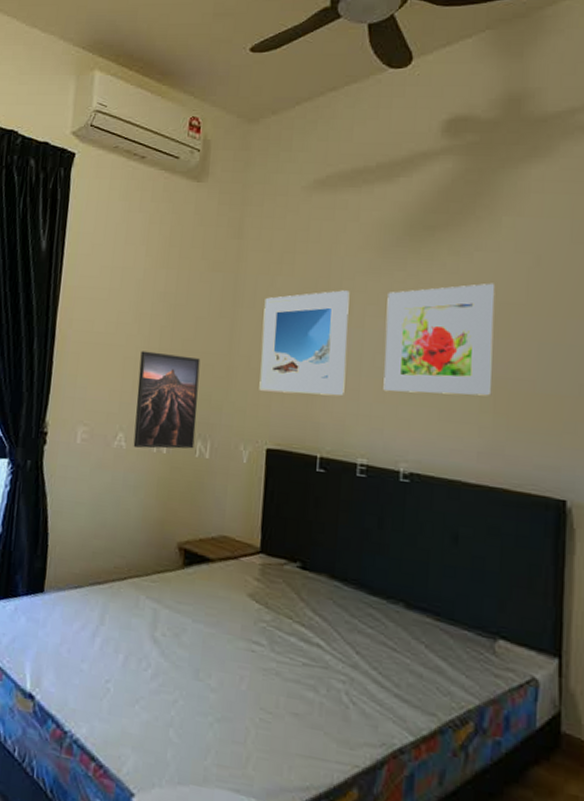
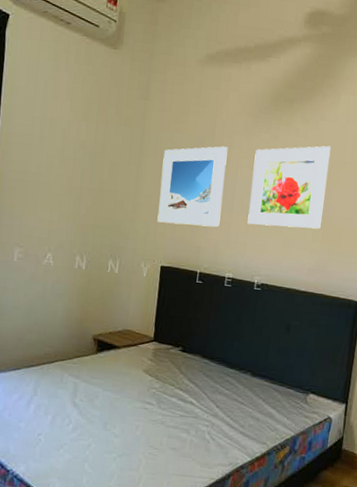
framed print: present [133,351,201,449] -> none [59,188,113,266]

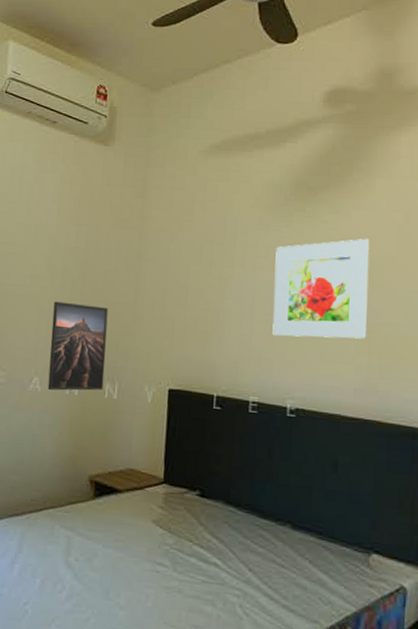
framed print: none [59,188,113,266] -> present [47,301,109,391]
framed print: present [157,146,228,228] -> none [162,245,243,341]

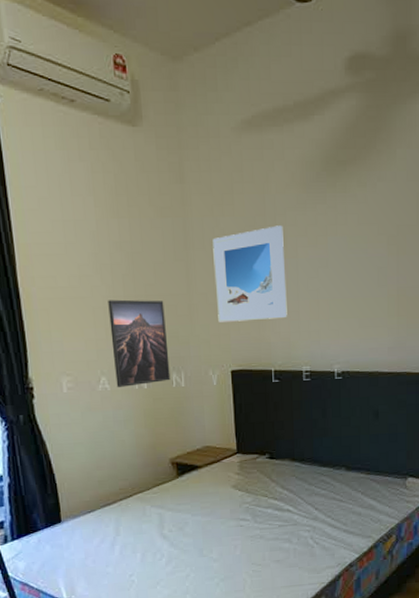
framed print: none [162,245,243,341] -> present [212,225,287,324]
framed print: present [272,238,370,339] -> none [313,209,396,310]

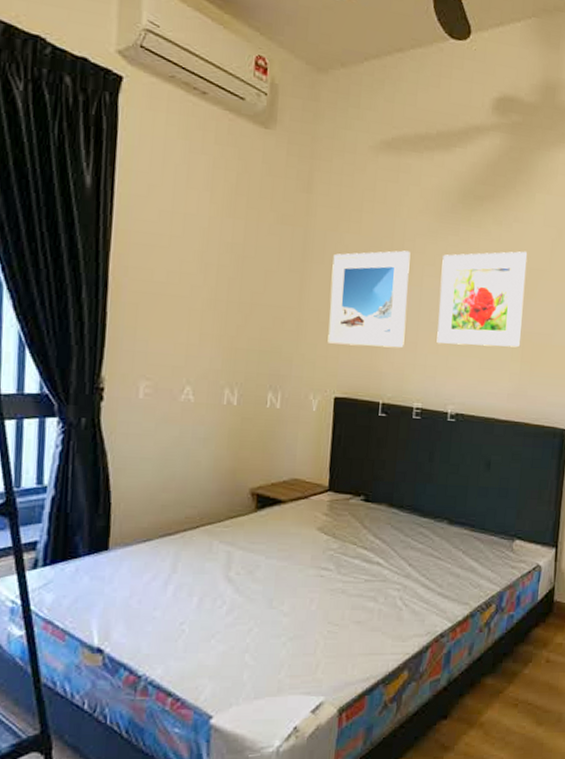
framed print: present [108,299,171,388] -> none [202,303,270,401]
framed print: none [313,209,396,310] -> present [436,251,528,348]

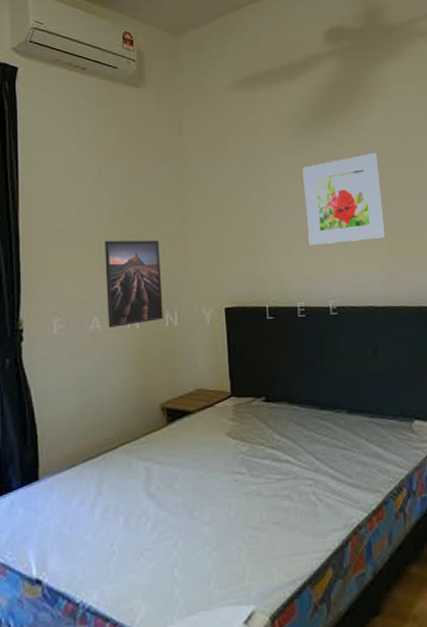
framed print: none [202,303,270,401] -> present [105,240,163,329]
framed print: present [327,250,411,349] -> none [207,169,280,261]

